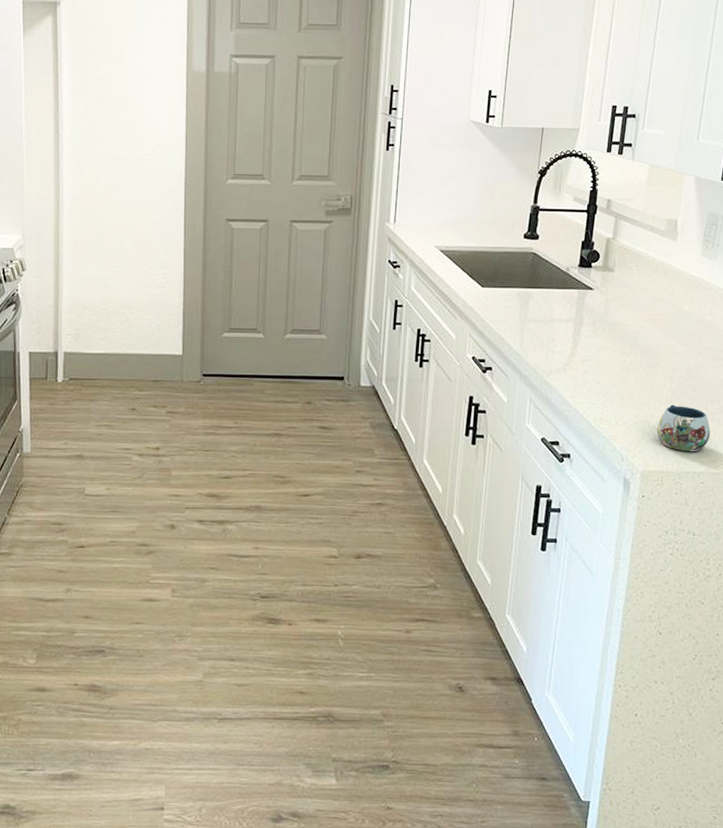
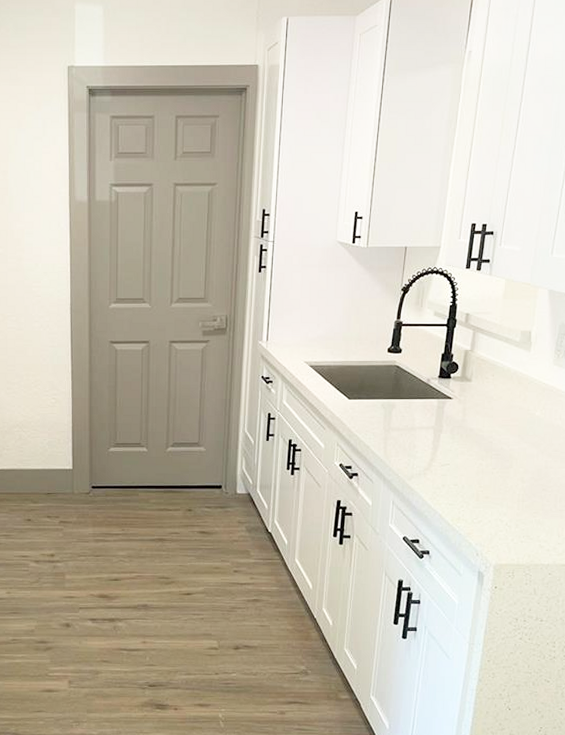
mug: present [657,404,711,452] -> none [509,503,558,546]

